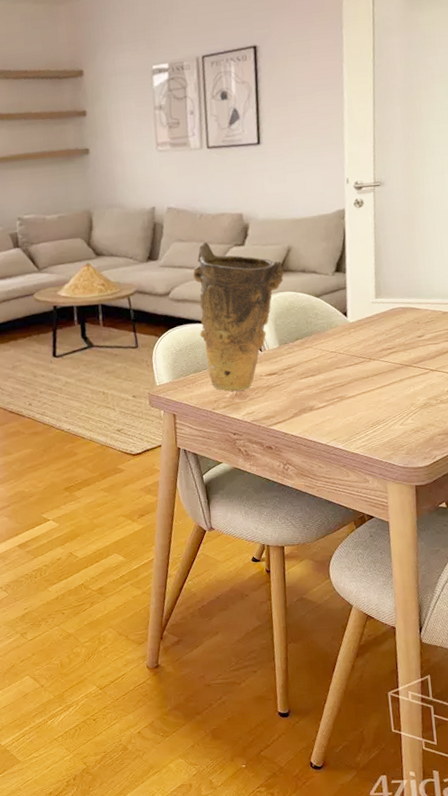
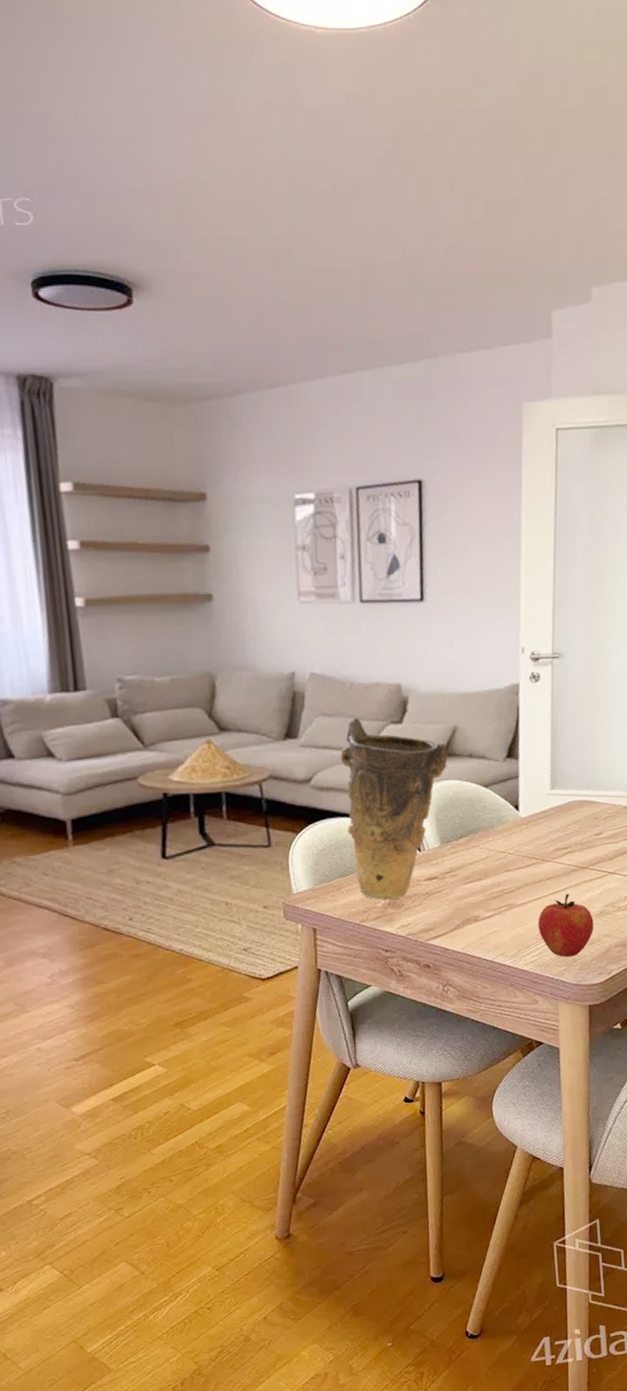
apple: none [367,387,419,444] -> present [538,893,594,958]

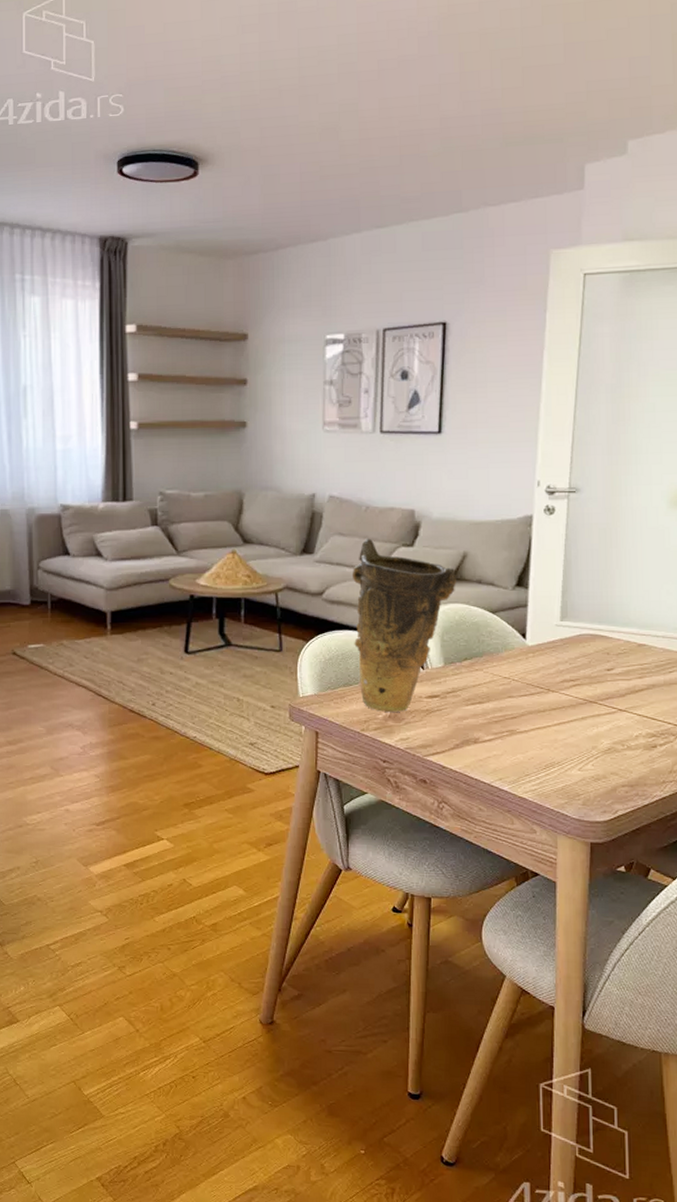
apple: present [538,893,594,958] -> none [540,726,601,791]

